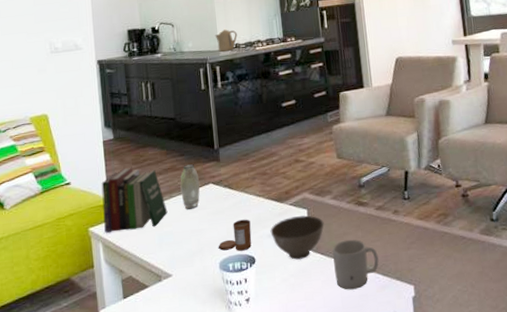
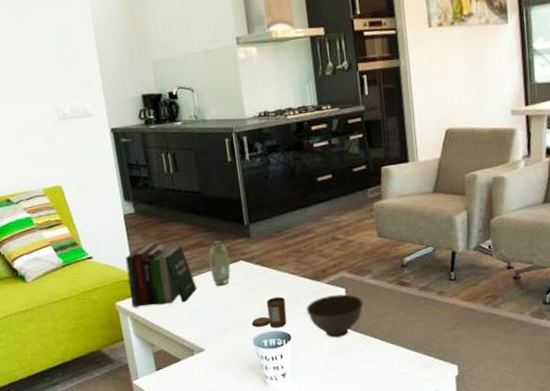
kettle: present [214,29,237,52] -> none [240,95,266,120]
mug: present [332,239,379,290] -> none [372,319,421,368]

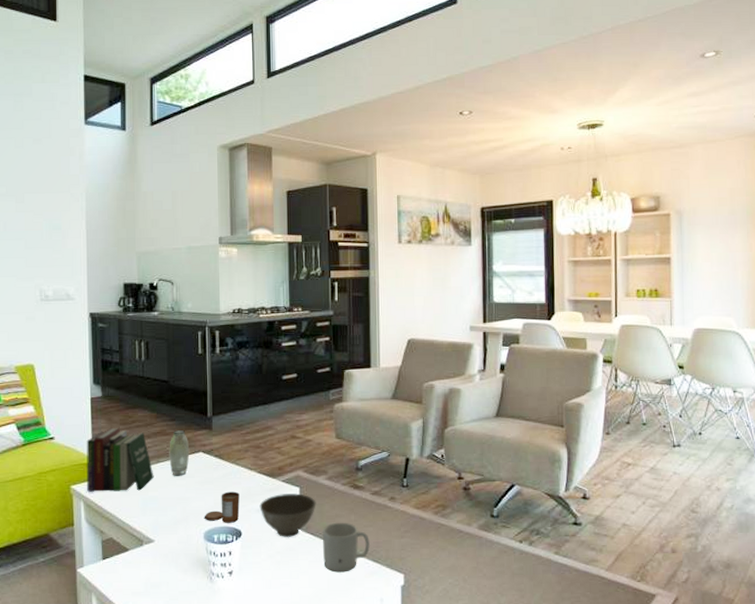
mug: none [372,319,421,368] -> present [323,522,370,573]

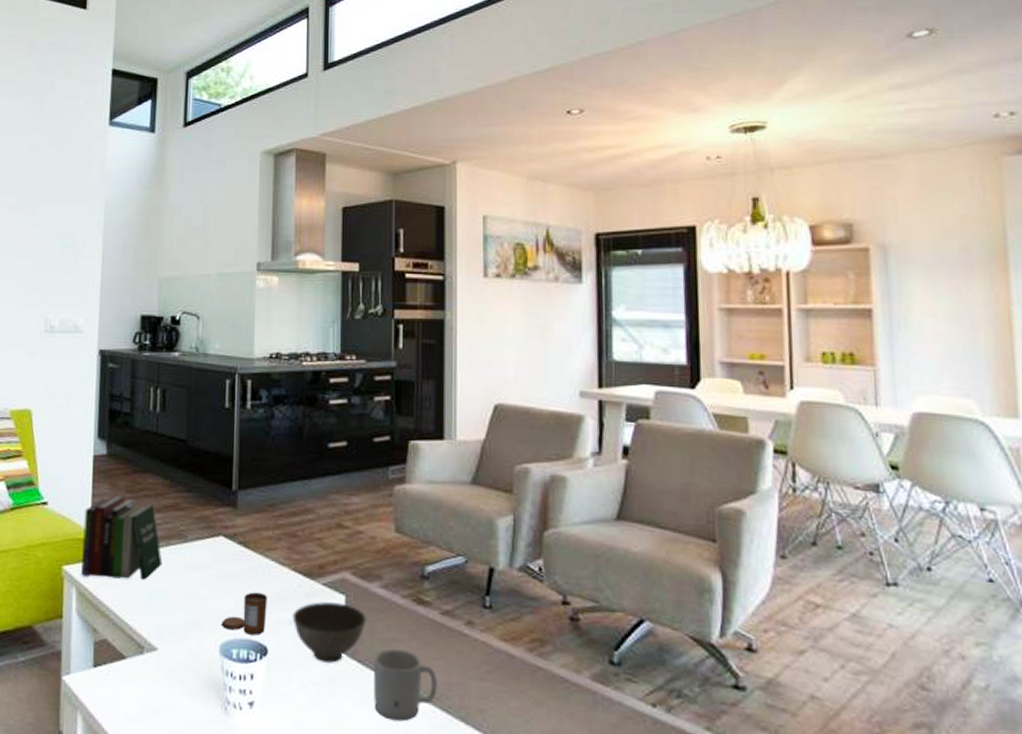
vase: present [169,430,190,476] -> none [182,505,208,566]

